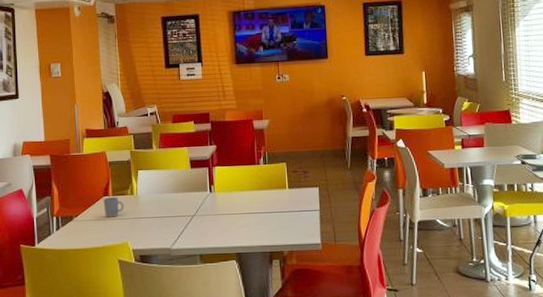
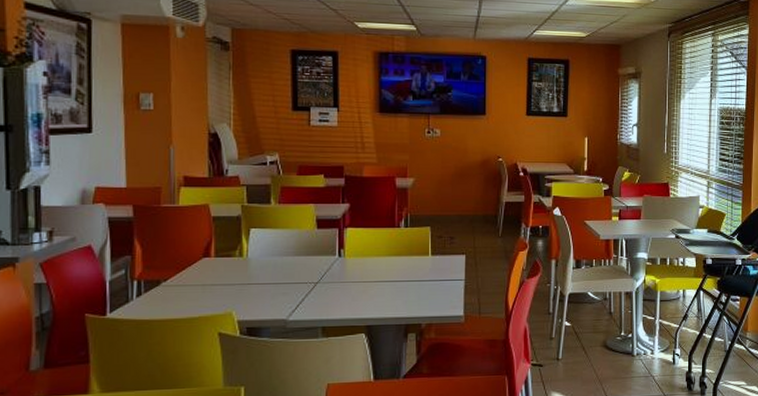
mug: present [103,197,124,218] -> none [202,259,230,283]

